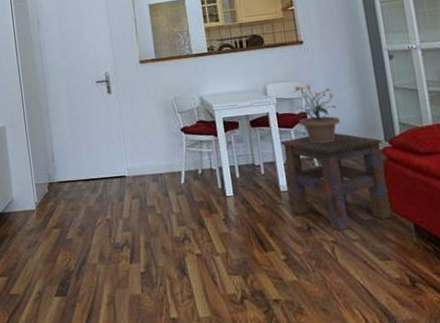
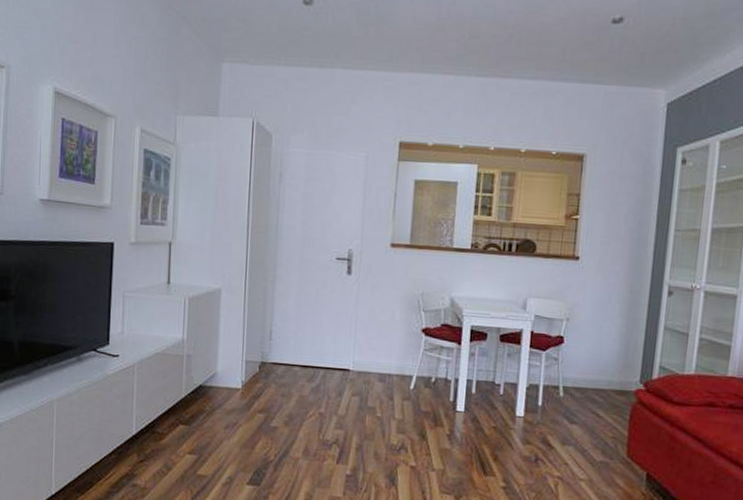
side table: present [280,133,392,231] -> none [524,362,636,468]
potted plant: present [294,85,340,144] -> none [553,306,599,374]

